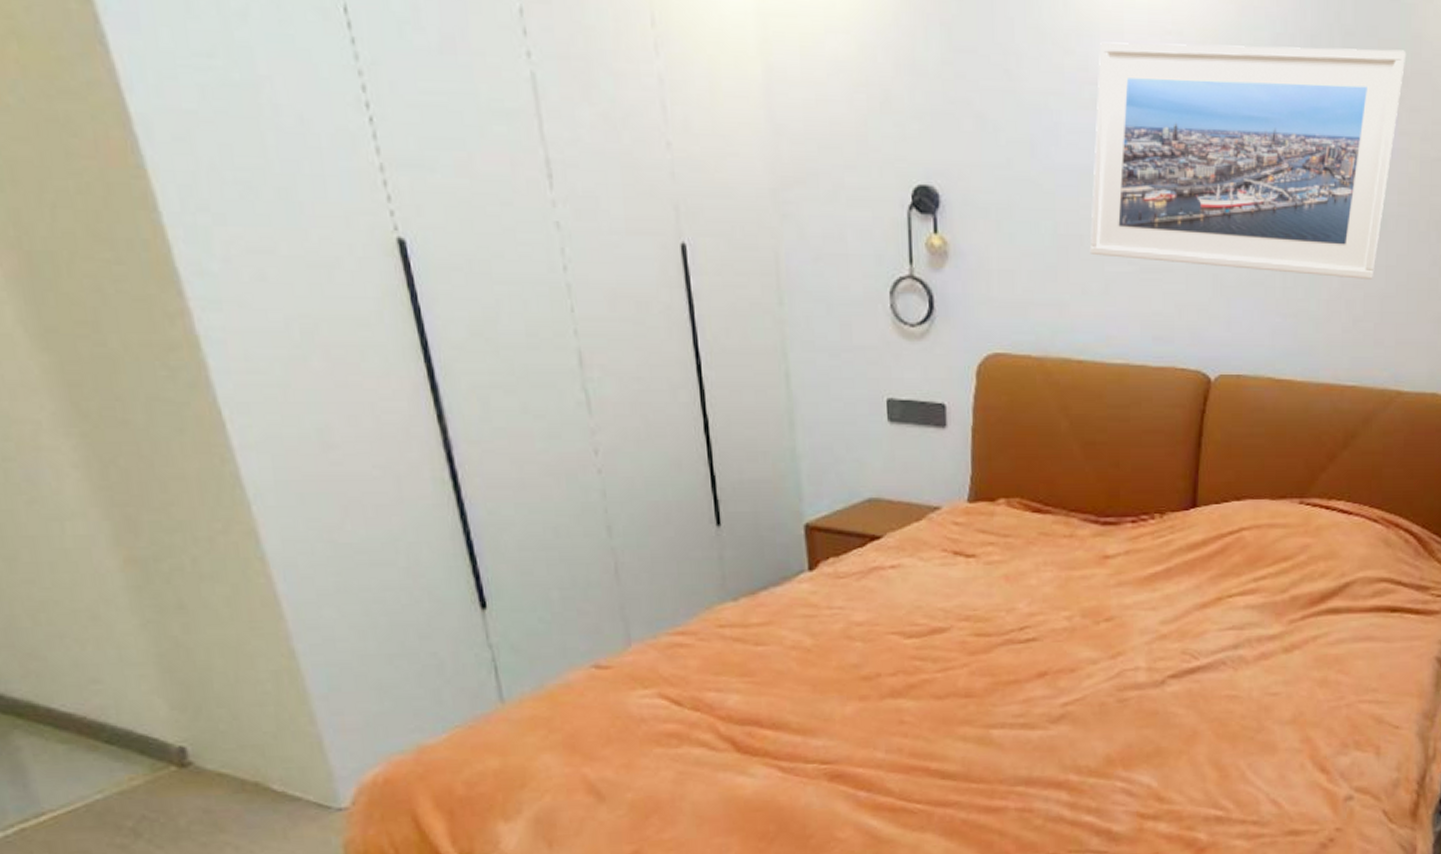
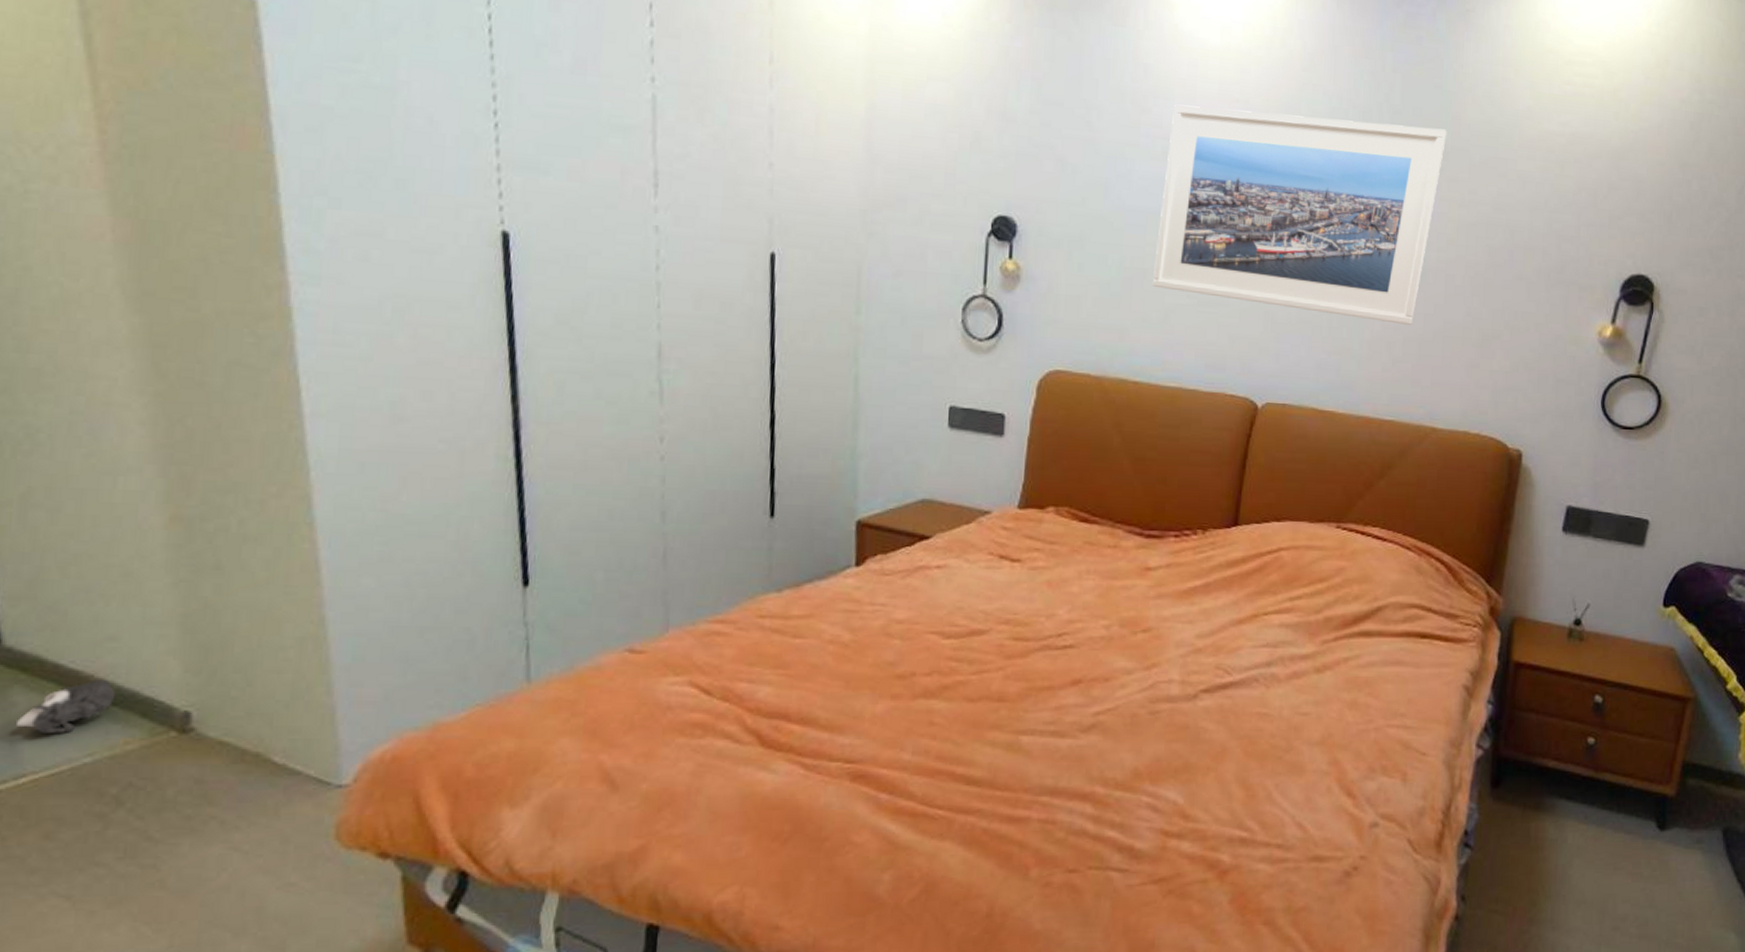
shoe: none [24,720,111,774] -> present [17,679,115,733]

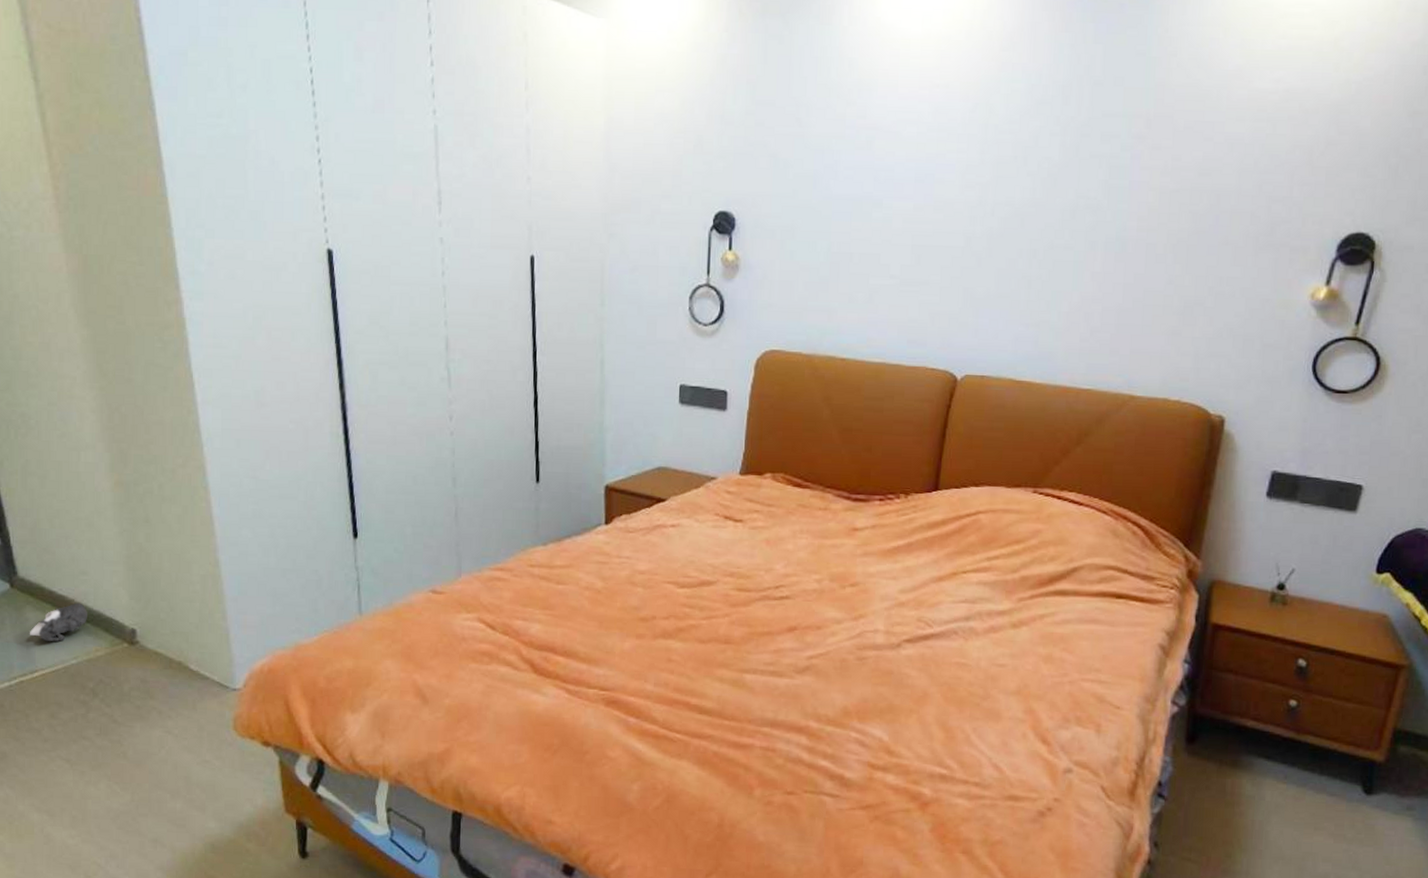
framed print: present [1152,104,1447,325] -> none [857,94,1150,295]

